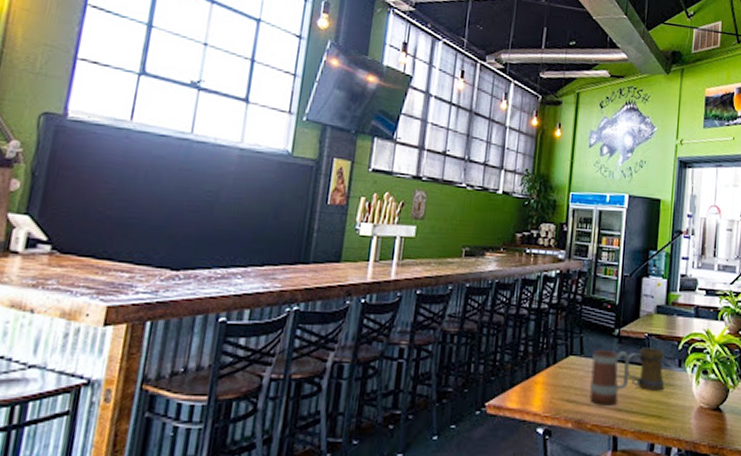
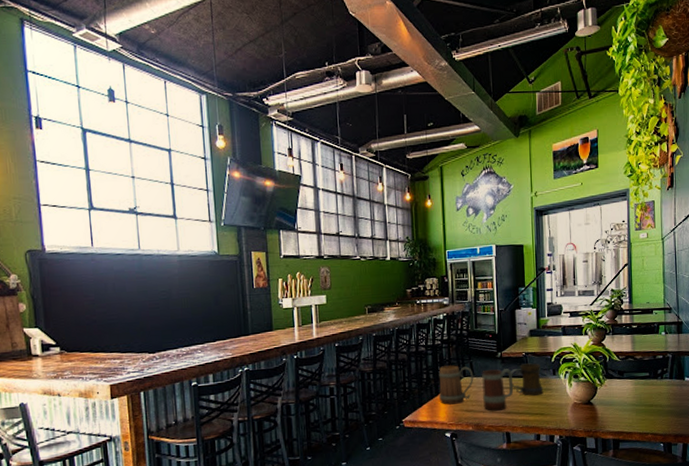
beer mug: none [535,337,583,390] -> present [438,365,474,405]

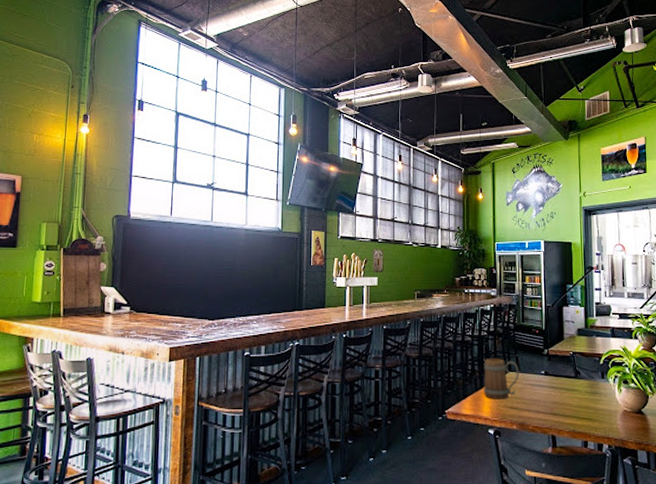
beer mug: present [481,368,513,411] -> none [527,367,560,411]
beer mug: present [511,363,544,396] -> none [557,363,592,398]

